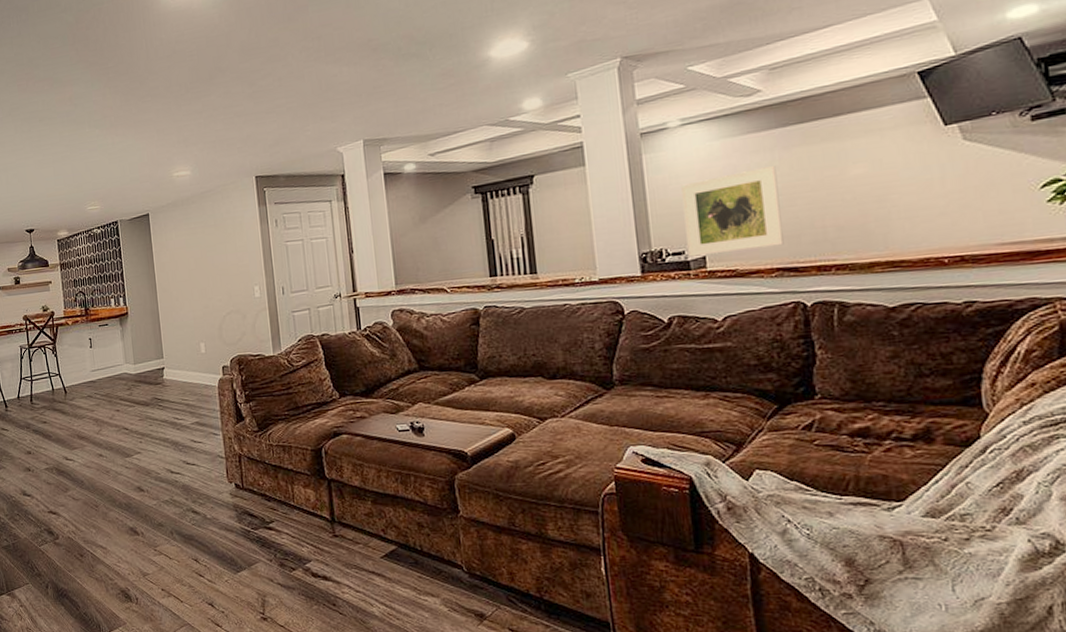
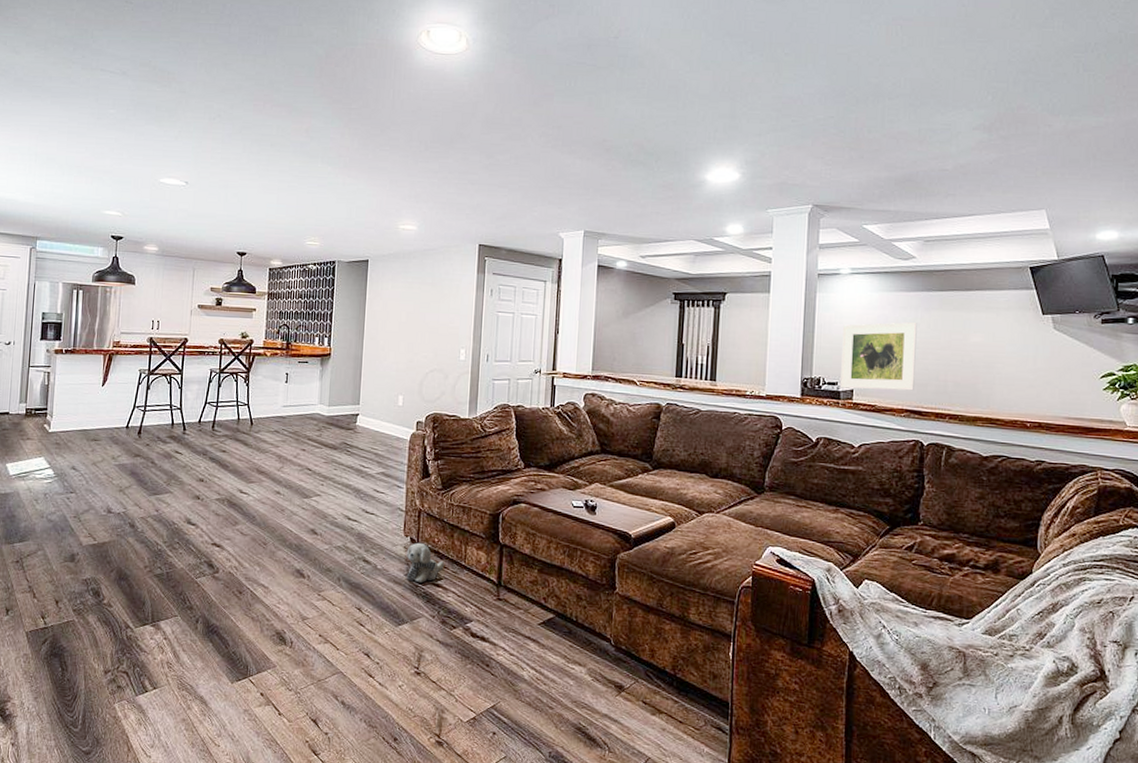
plush toy: none [233,487,273,527] -> present [406,542,444,582]

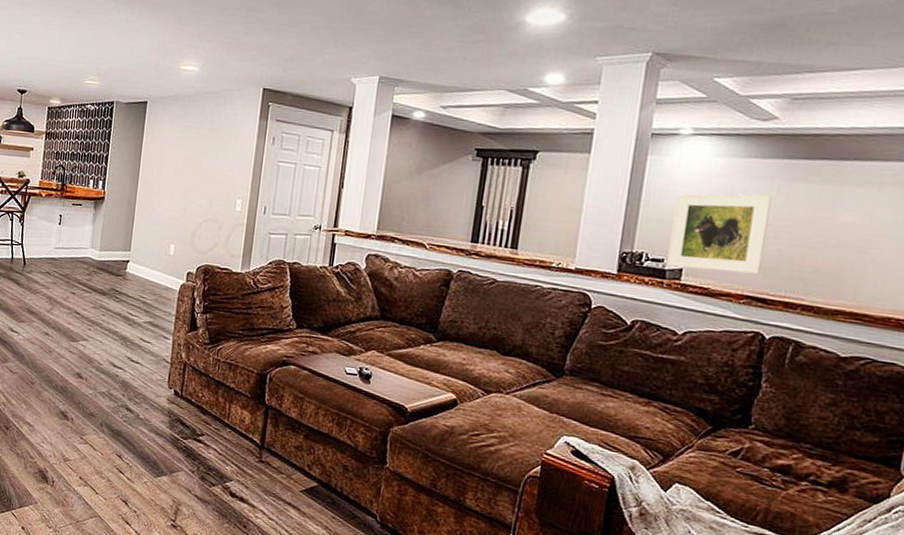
plush toy: present [406,542,444,582] -> none [168,395,207,436]

